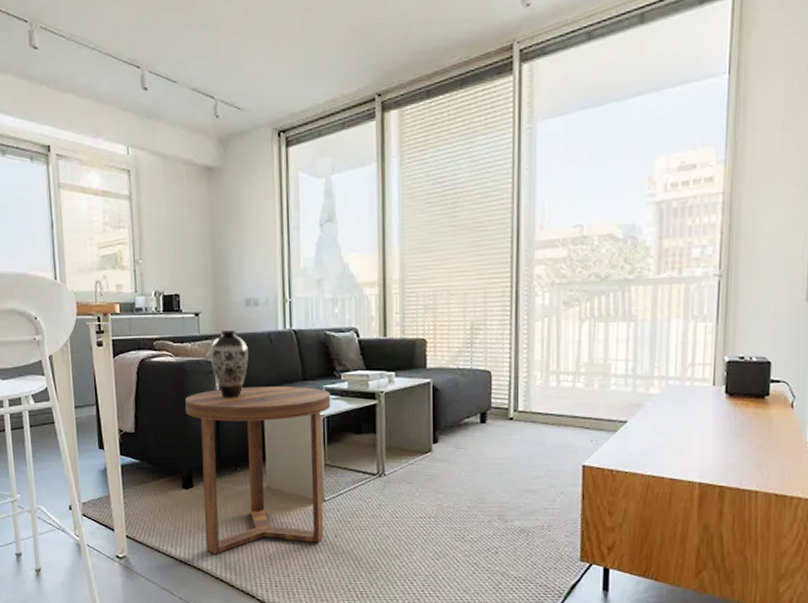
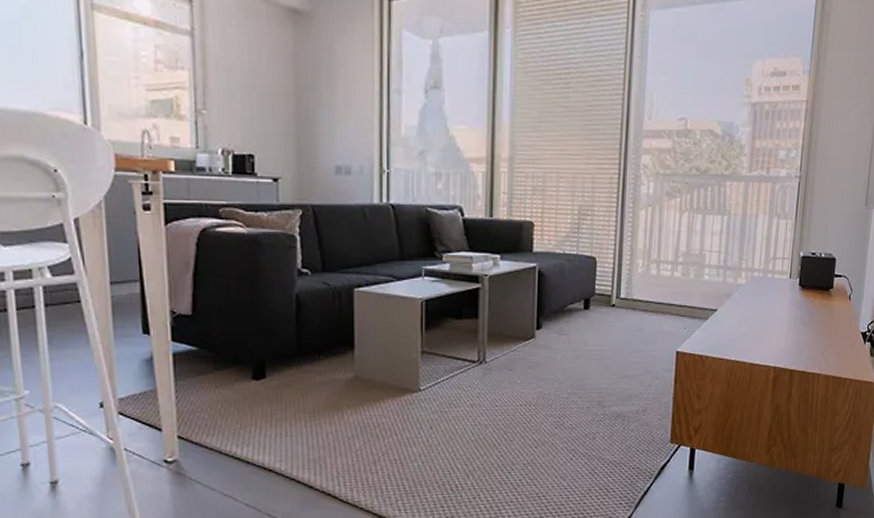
side table: present [185,386,331,554] -> none [258,266,430,453]
decorative vase: present [209,330,248,397] -> none [290,200,337,276]

